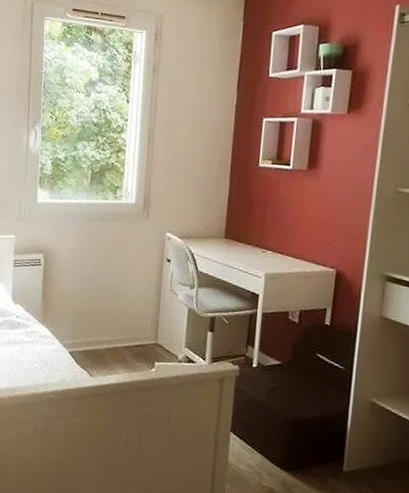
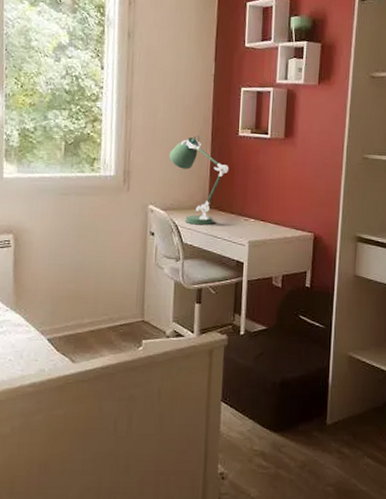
desk lamp: none [187,165,248,255] -> present [169,134,229,225]

